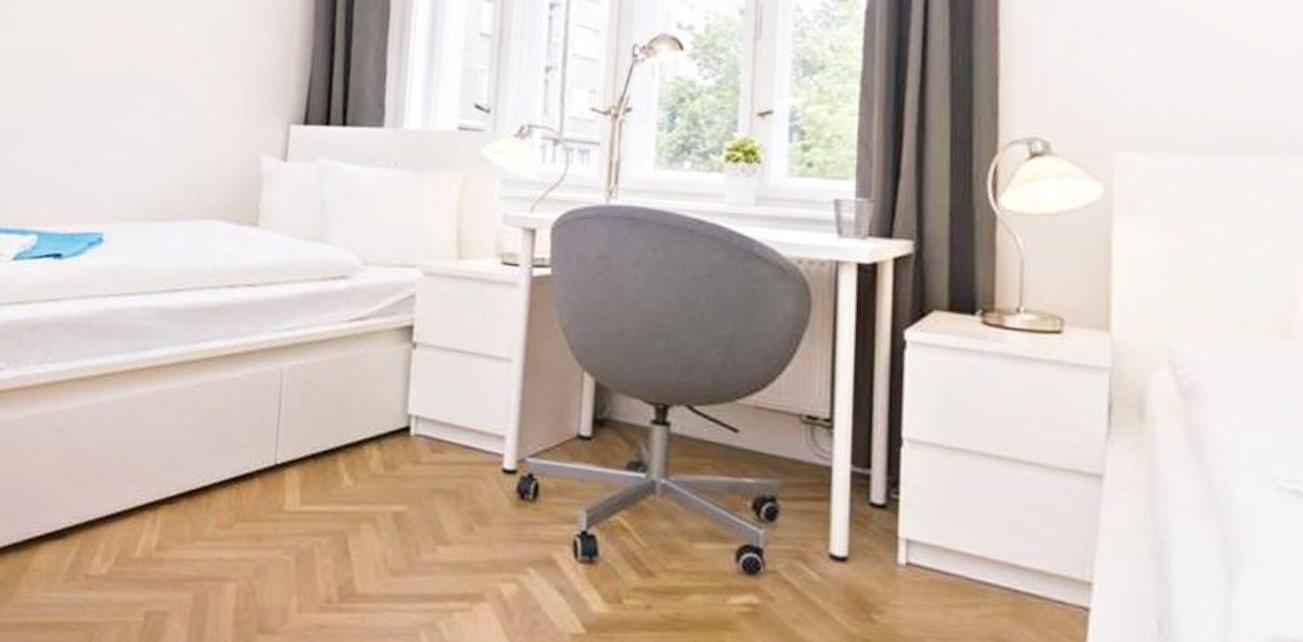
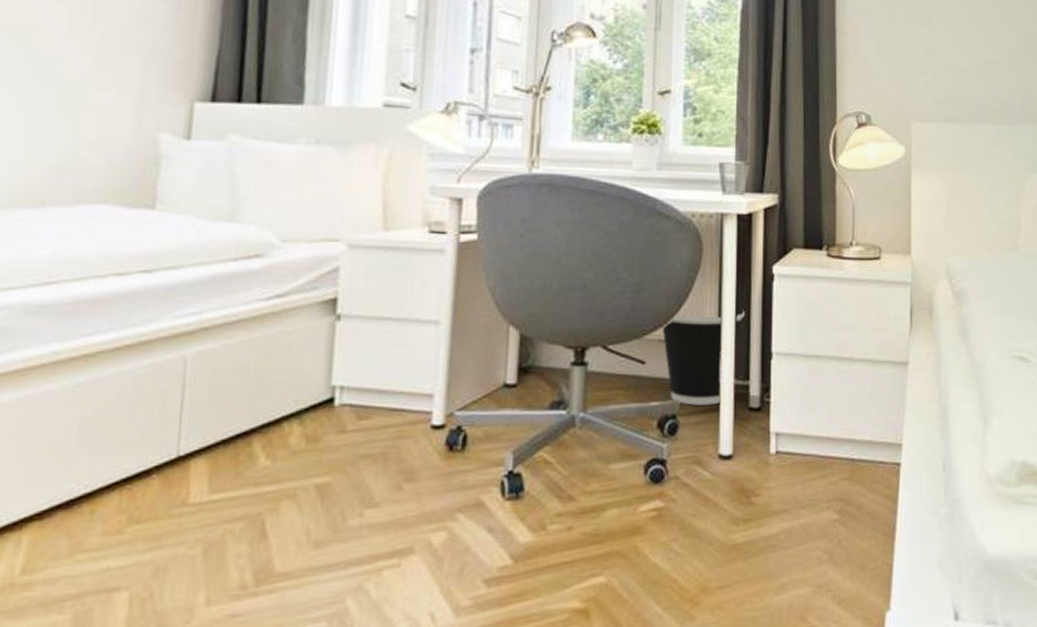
wastebasket: none [759,379,866,493] -> present [662,309,745,405]

